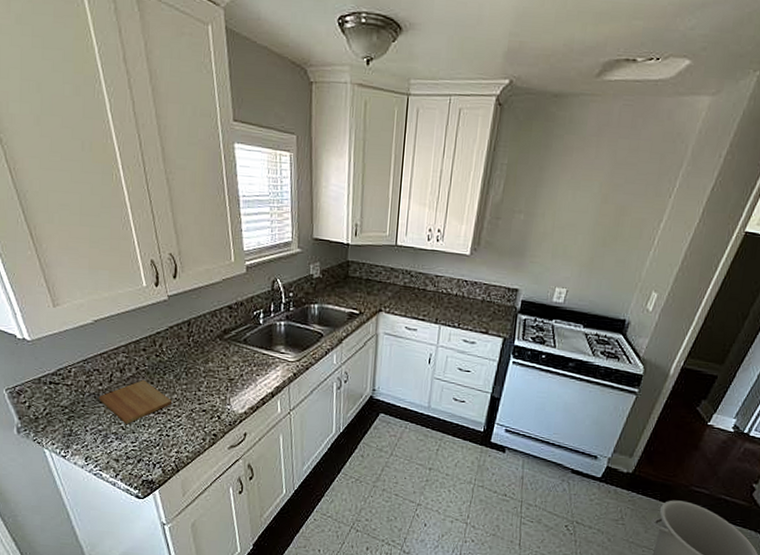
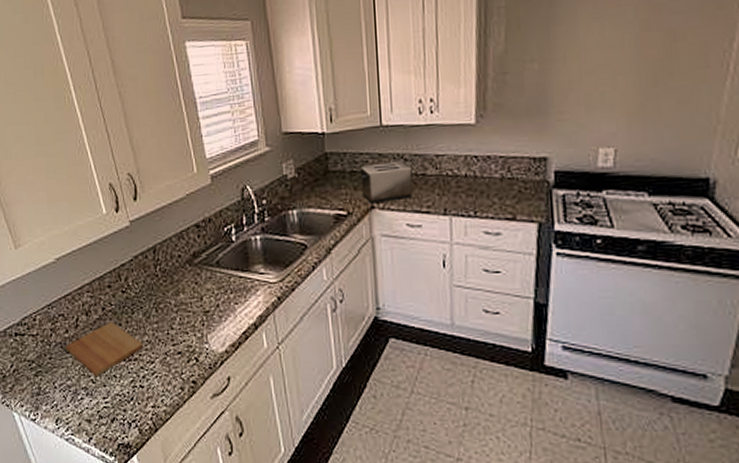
toaster: none [373,275,416,308] -> present [360,160,414,204]

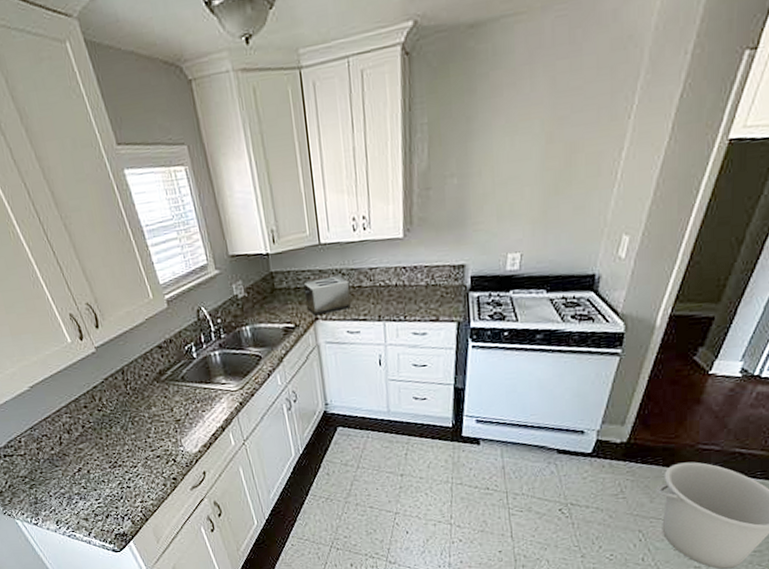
cutting board: present [65,322,144,376] -> none [53,437,126,483]

